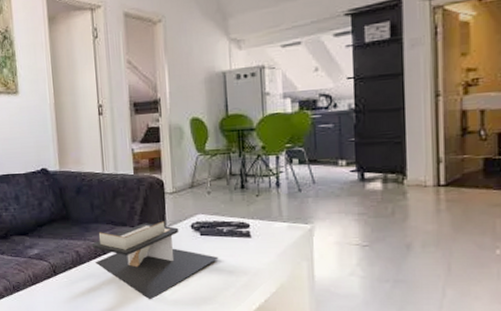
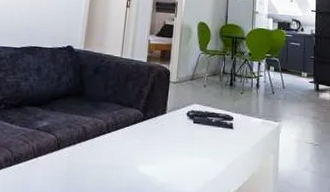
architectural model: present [91,221,219,300] -> none [98,106,206,181]

